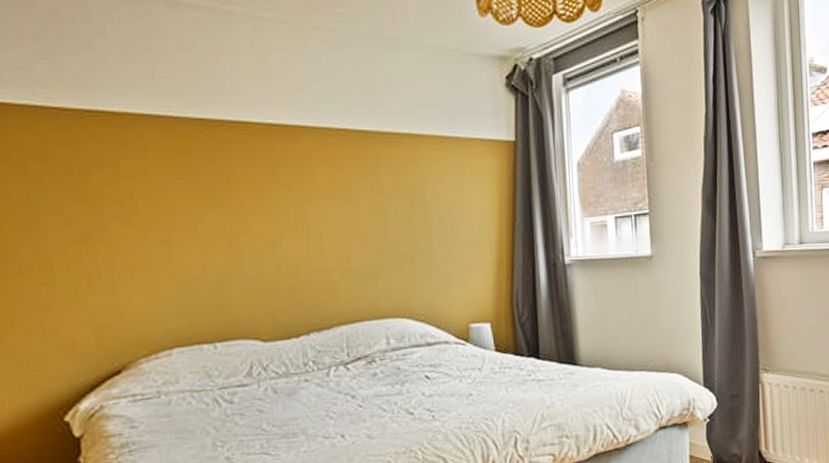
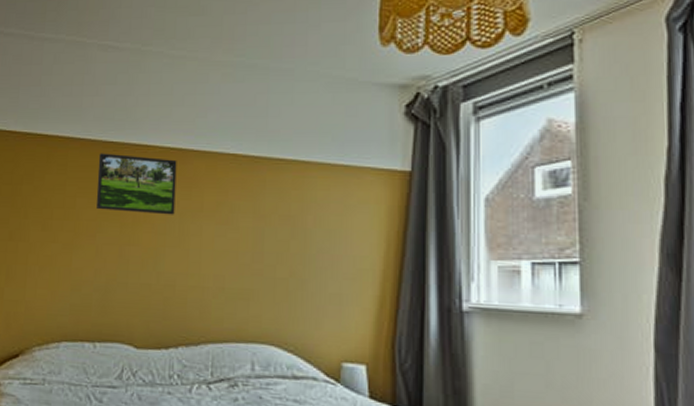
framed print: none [186,132,287,199] -> present [96,153,177,215]

